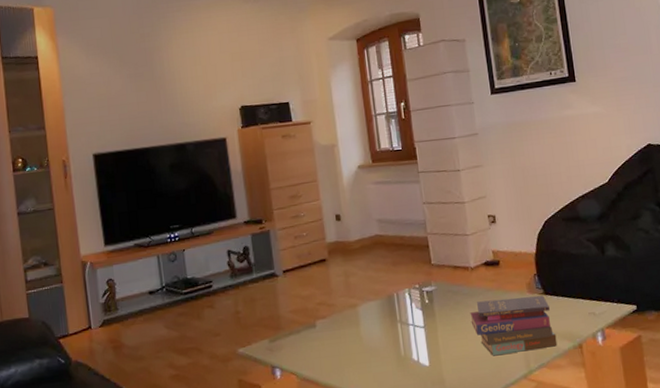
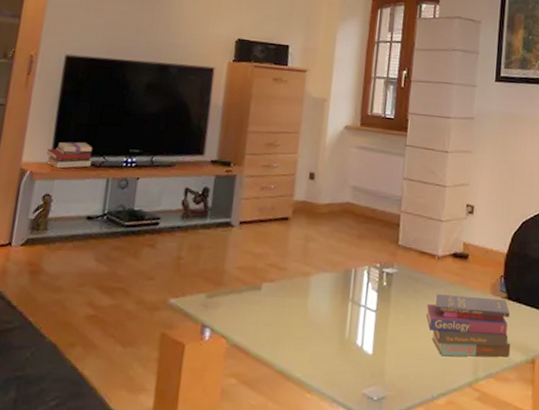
books: none [99,227,141,255] -> present [46,142,93,169]

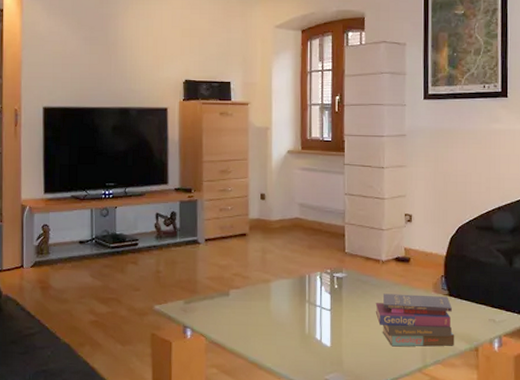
books: present [46,142,93,169] -> none [40,179,77,203]

